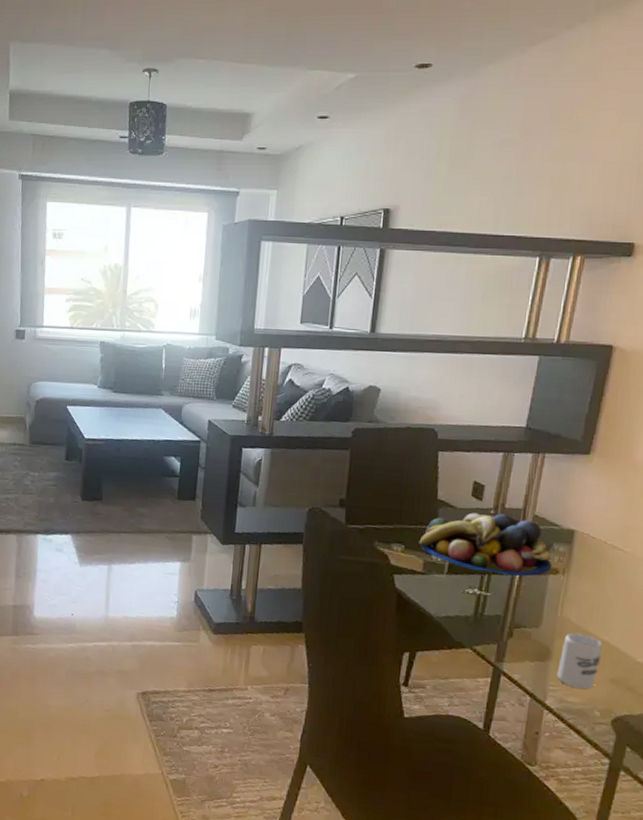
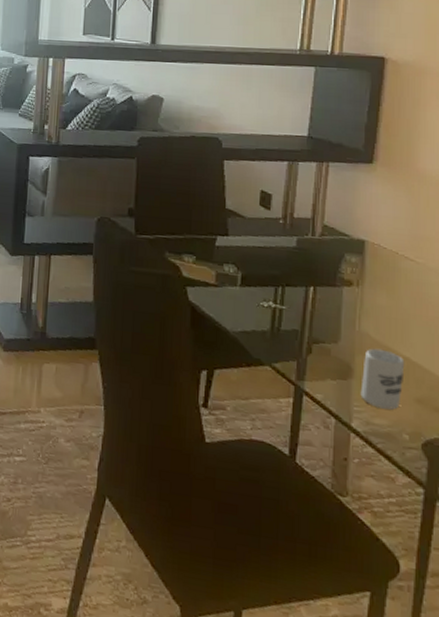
fruit bowl: present [418,512,552,576] -> none [210,222,345,289]

